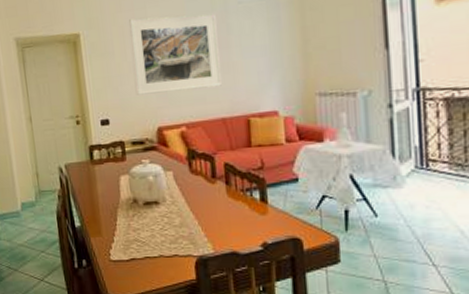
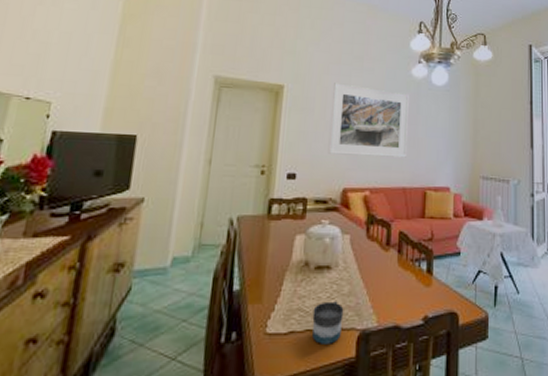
mug: none [148,232,179,269] -> present [312,301,344,344]

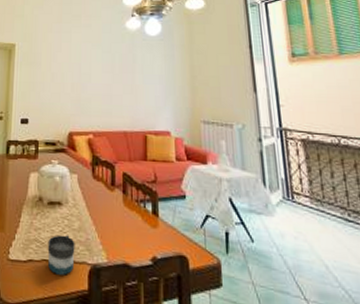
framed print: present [328,83,409,158] -> none [54,39,125,104]

